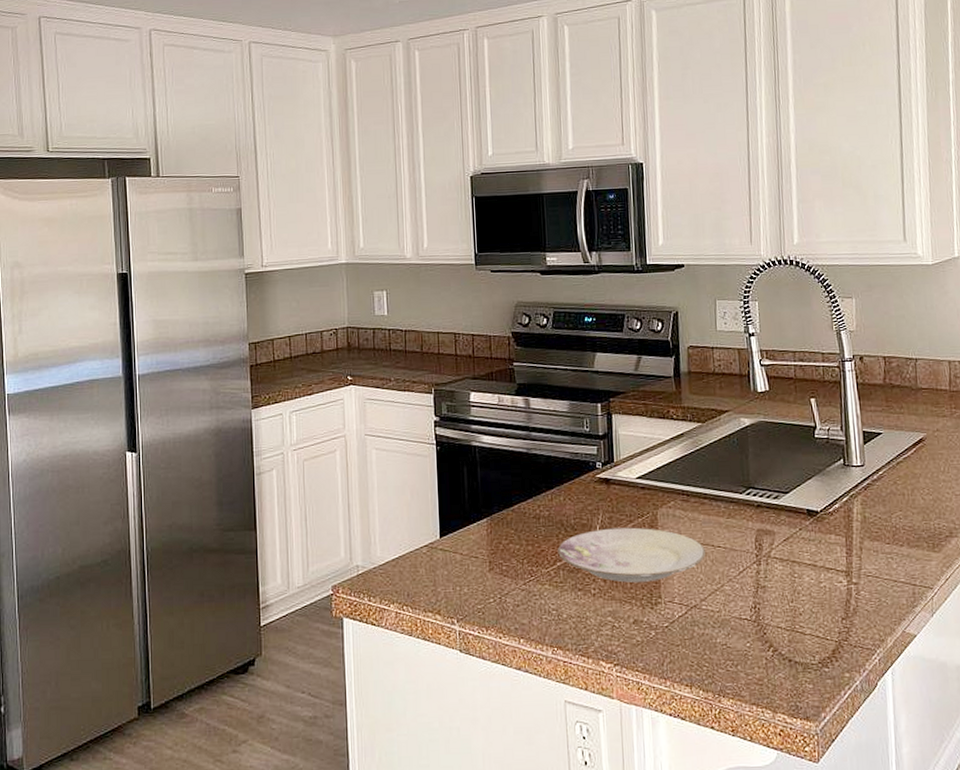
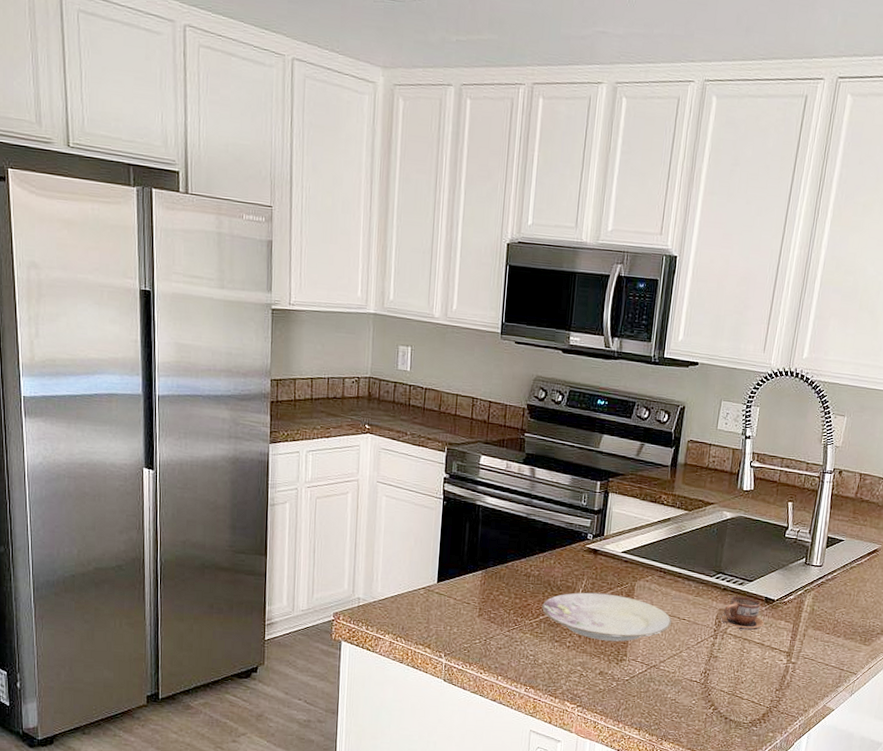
cup: none [760,511,813,552] -> present [720,596,765,630]

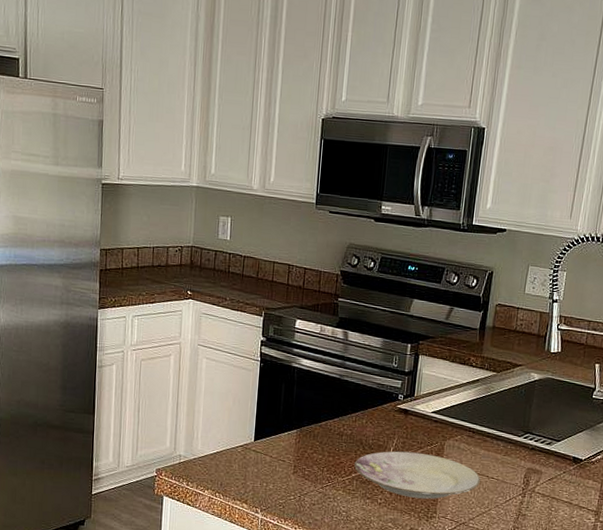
cup: present [720,596,765,630] -> none [528,455,573,489]

